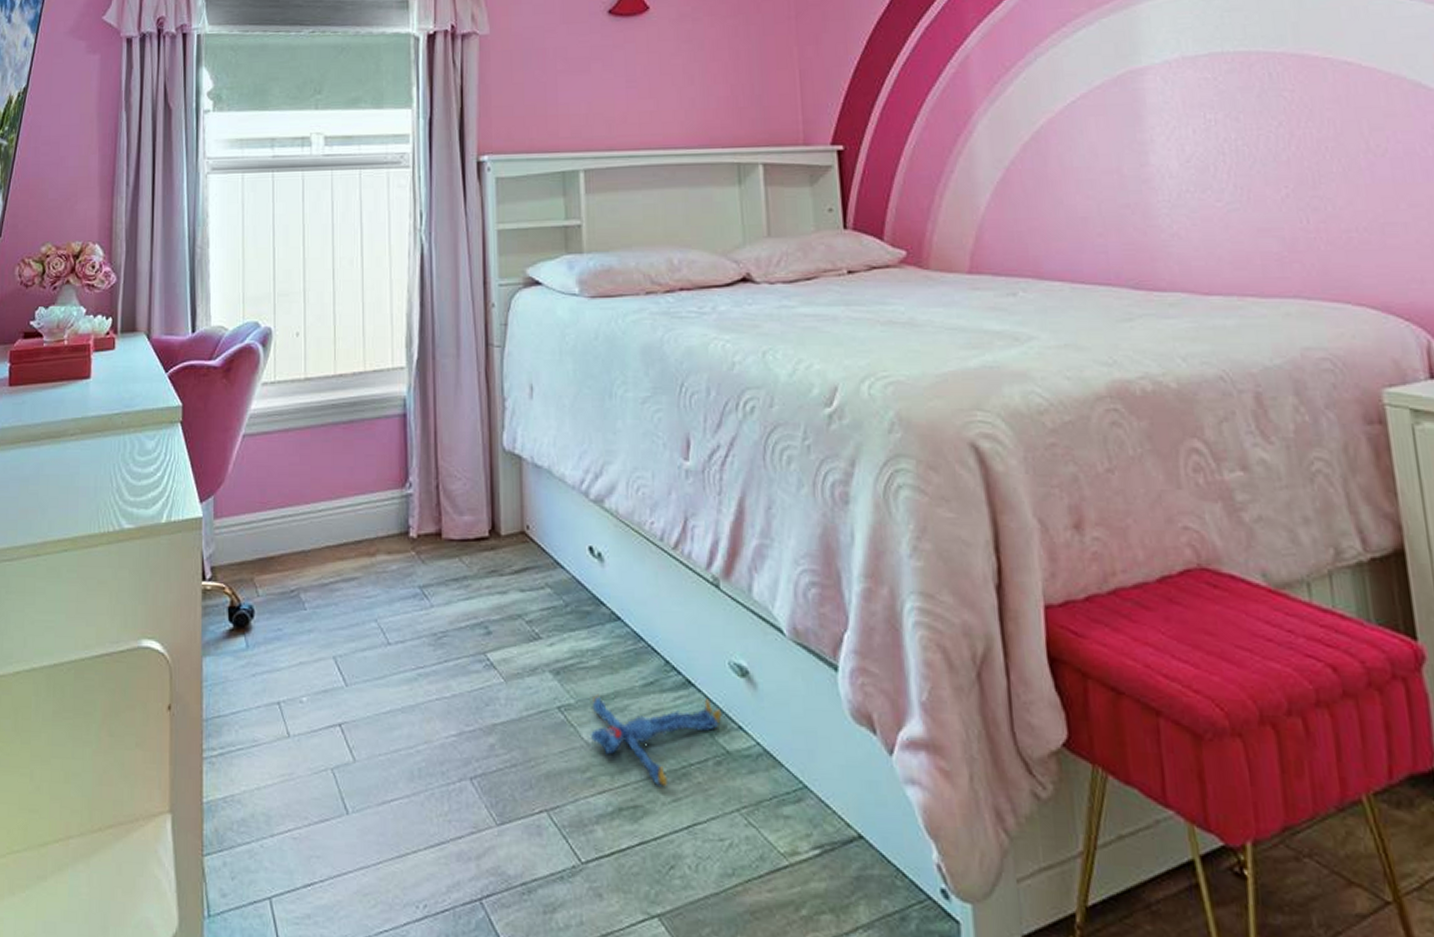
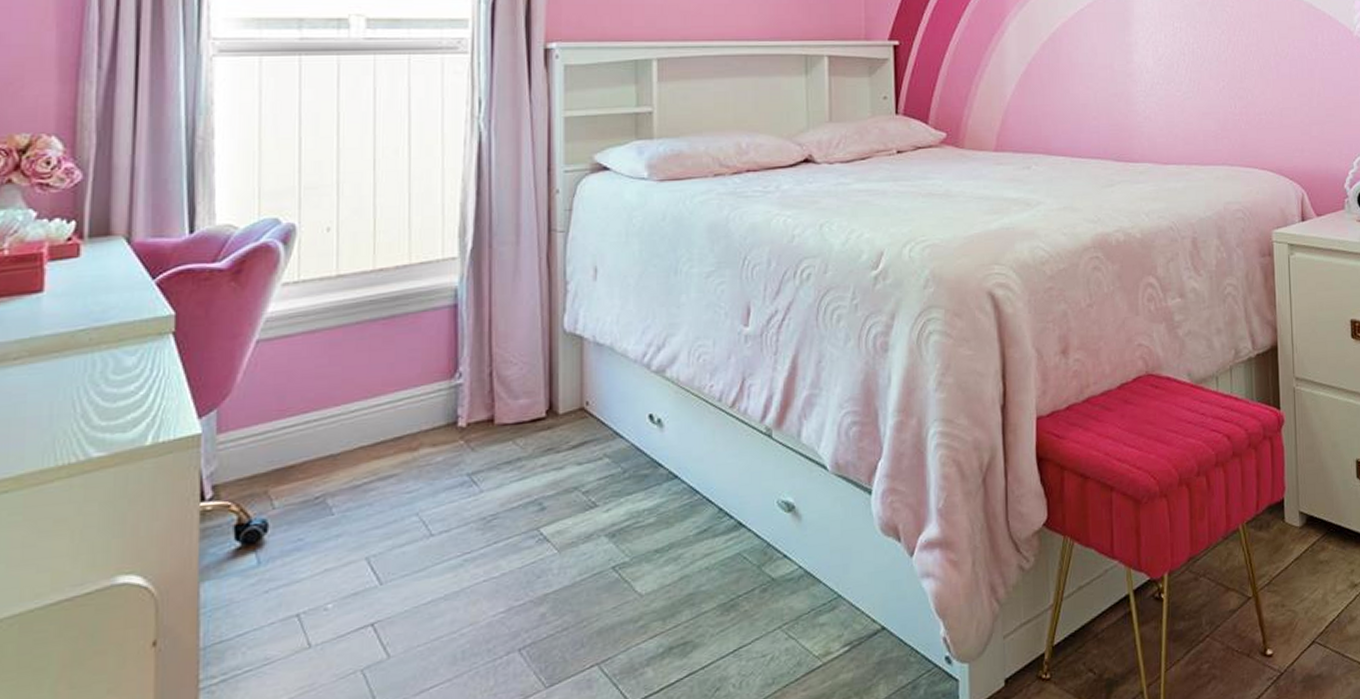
plush toy: present [590,694,722,787] -> none [643,536,769,621]

